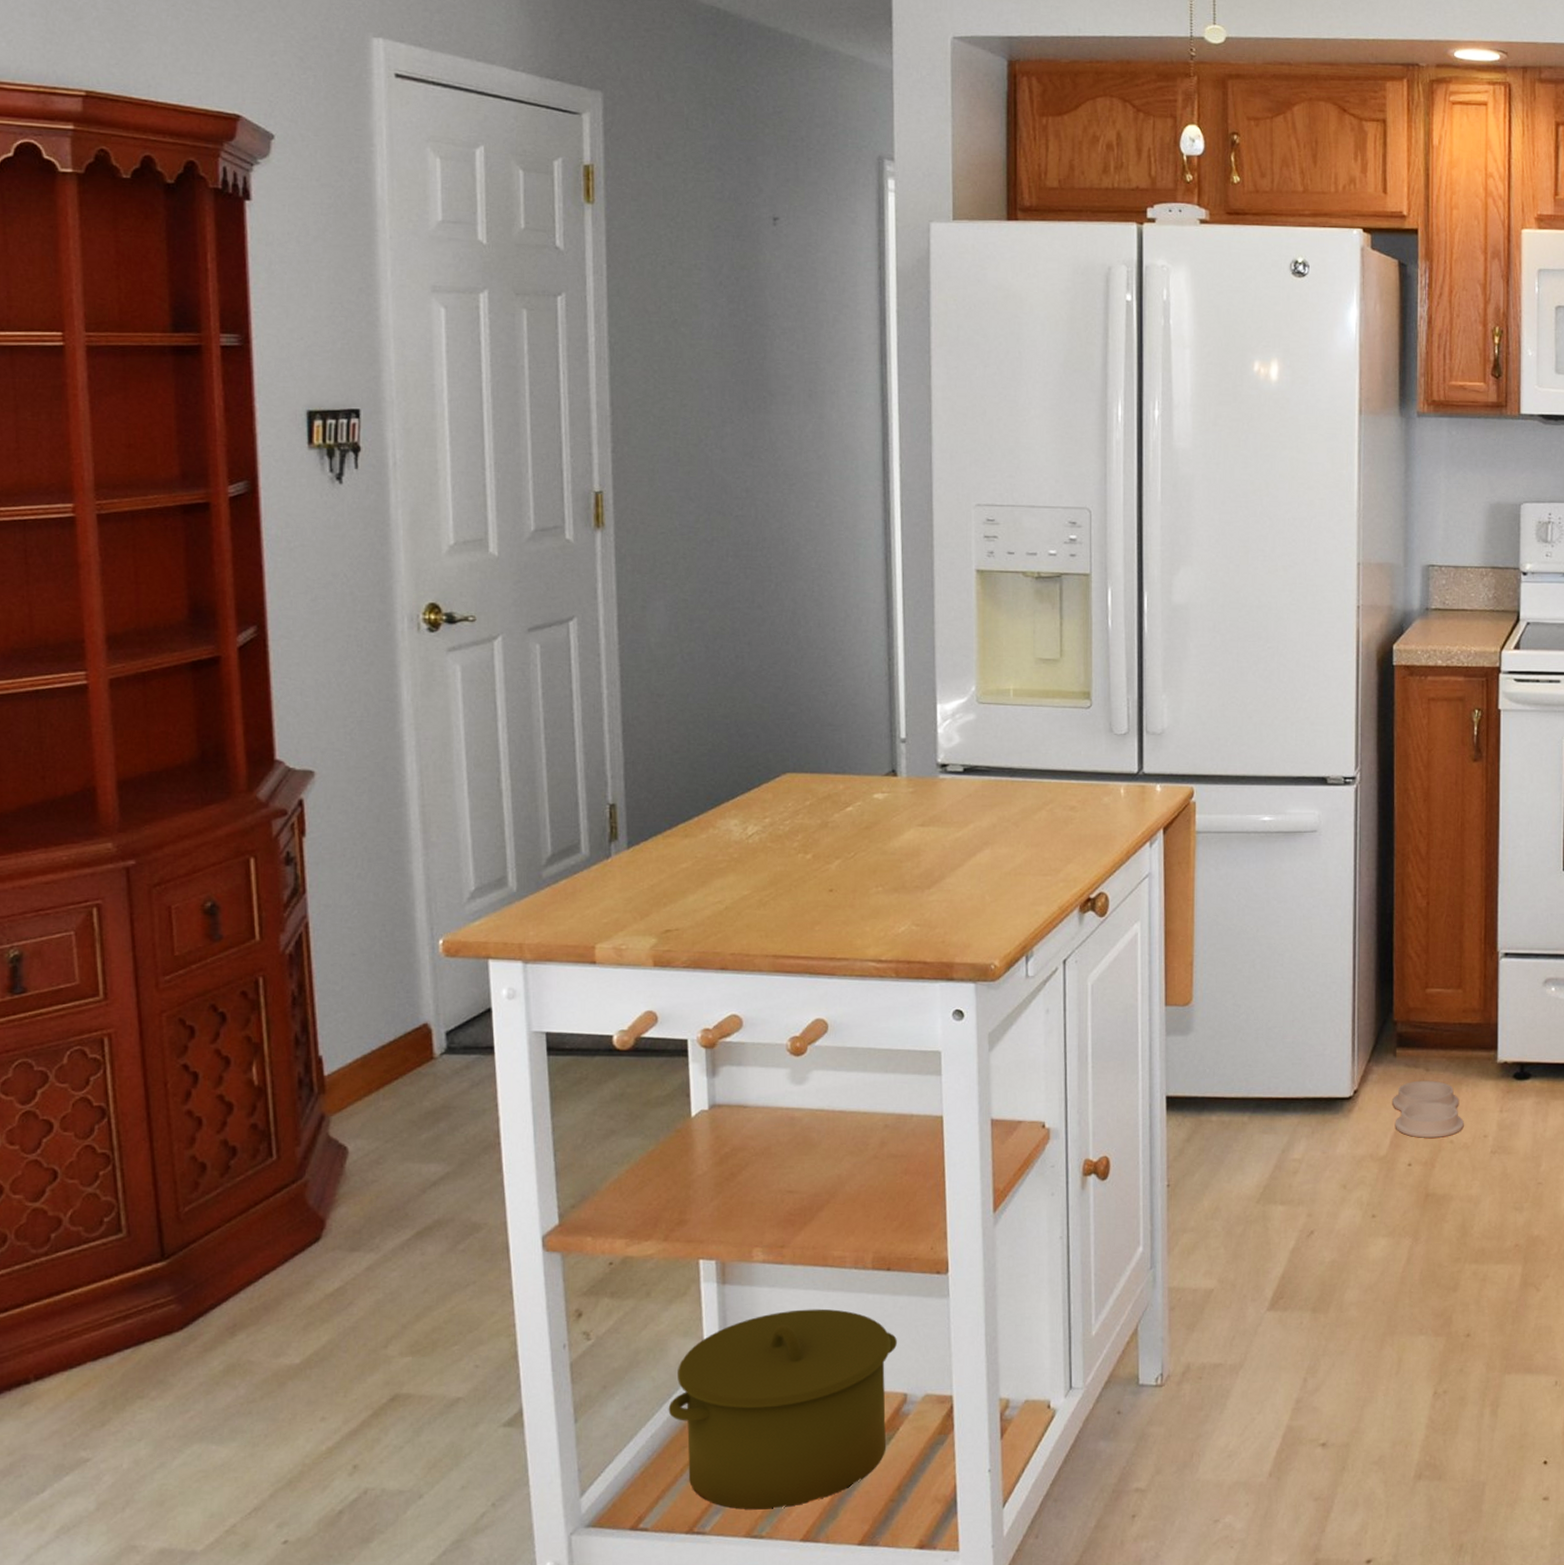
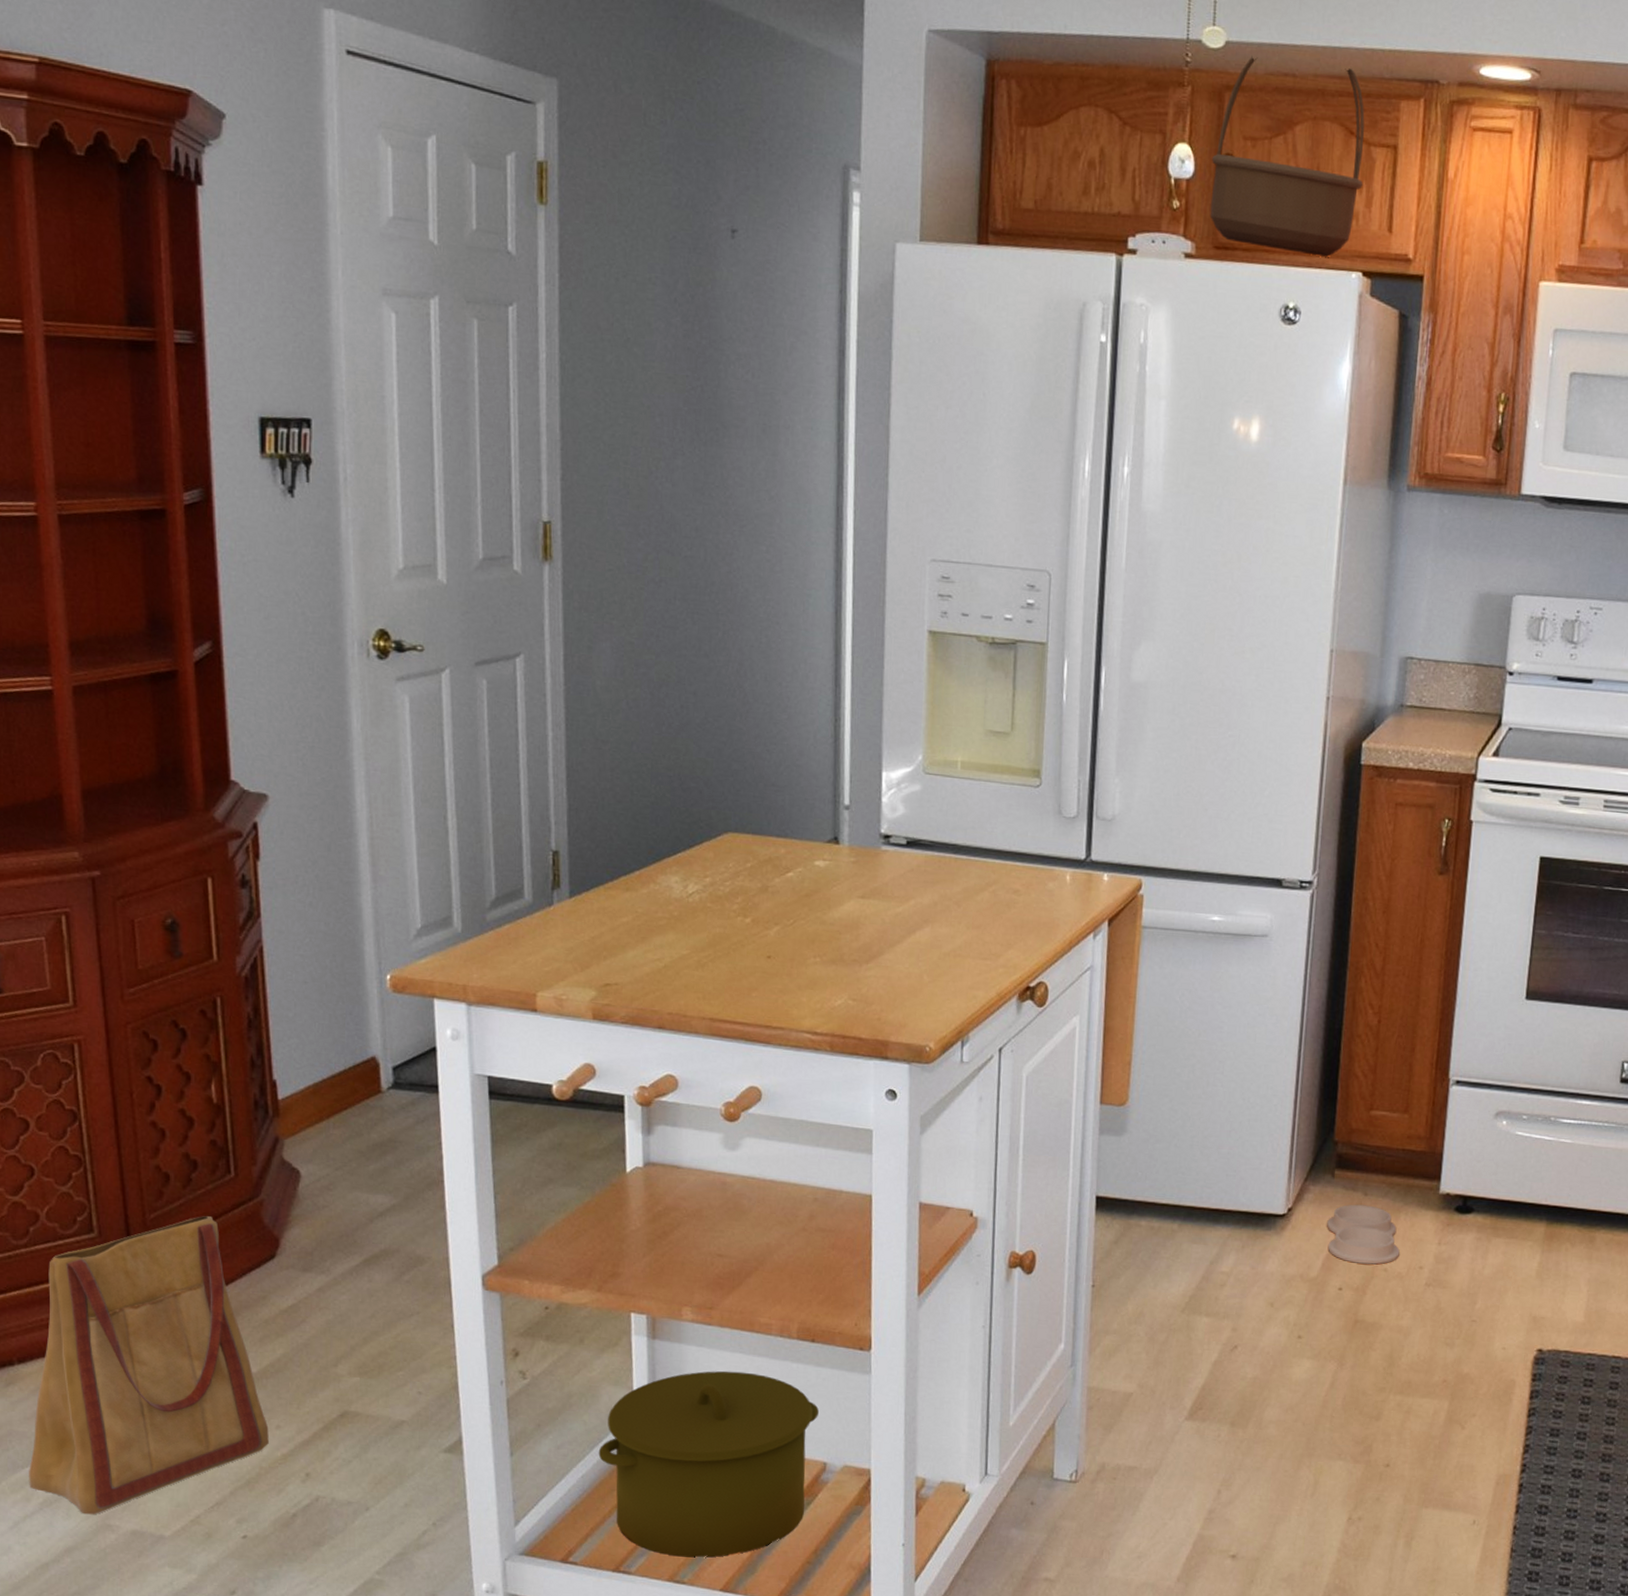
shopping bag: none [44,1203,313,1538] -> present [29,1216,269,1515]
basket: none [1220,48,1358,217] -> present [1209,55,1365,257]

